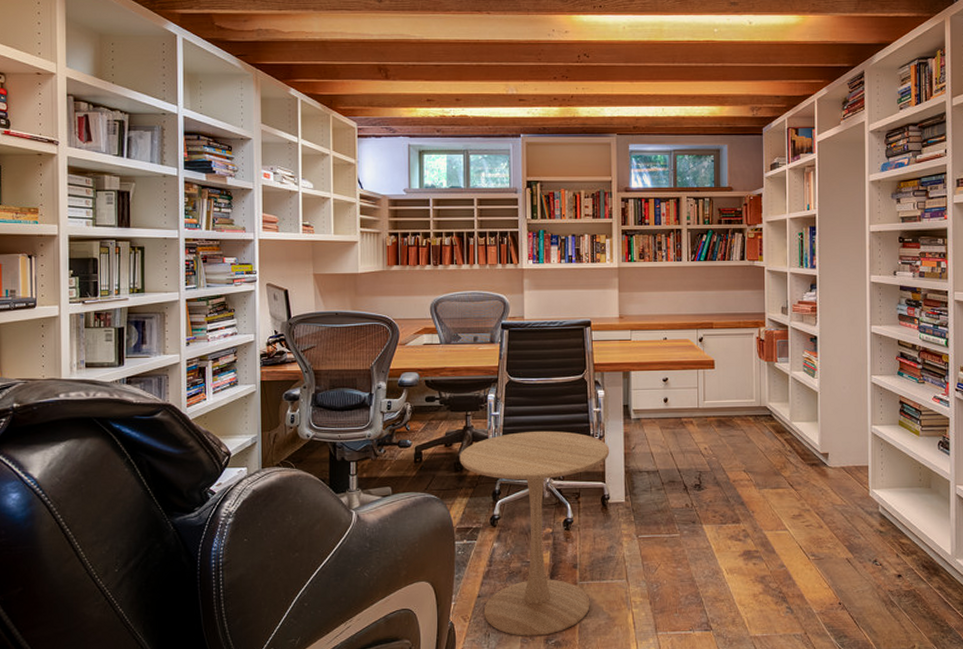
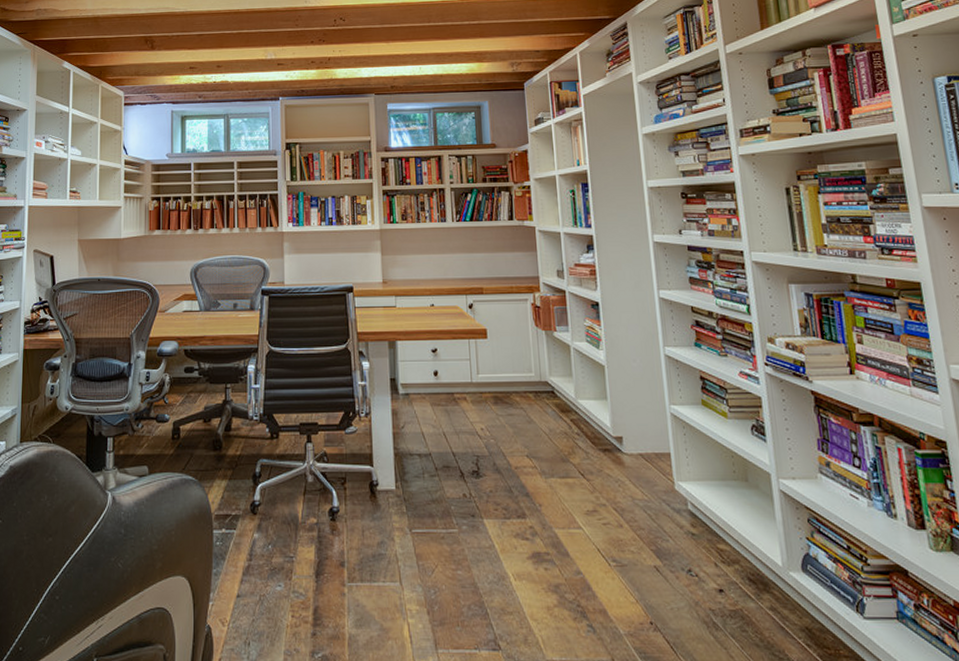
side table: present [459,430,610,636] -> none [218,406,377,647]

